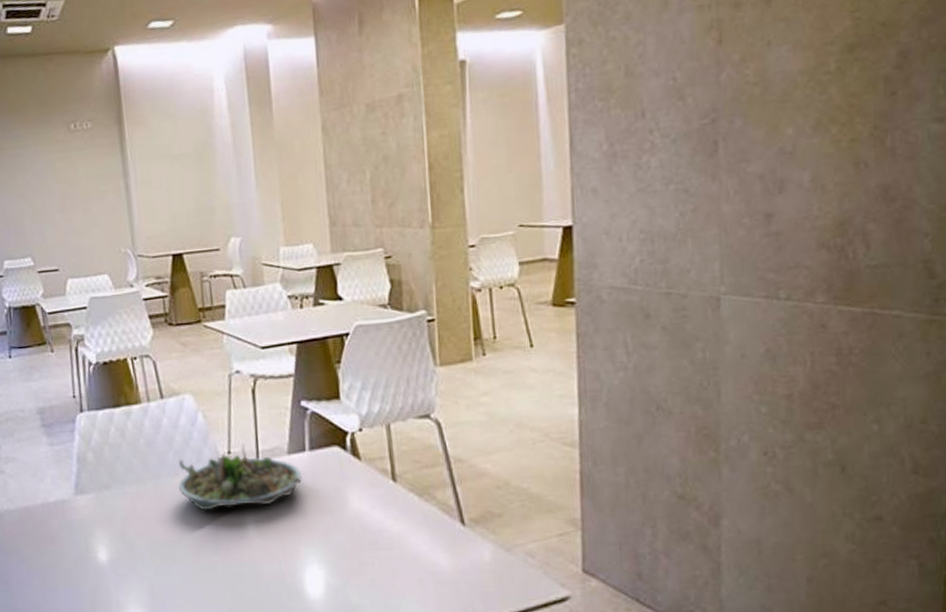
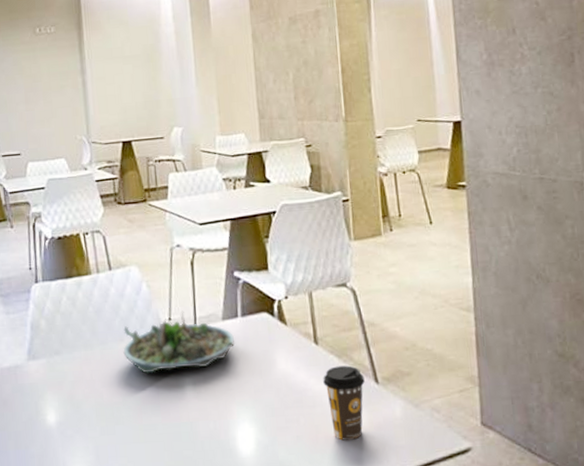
coffee cup: none [401,505,449,585] -> present [323,365,365,441]

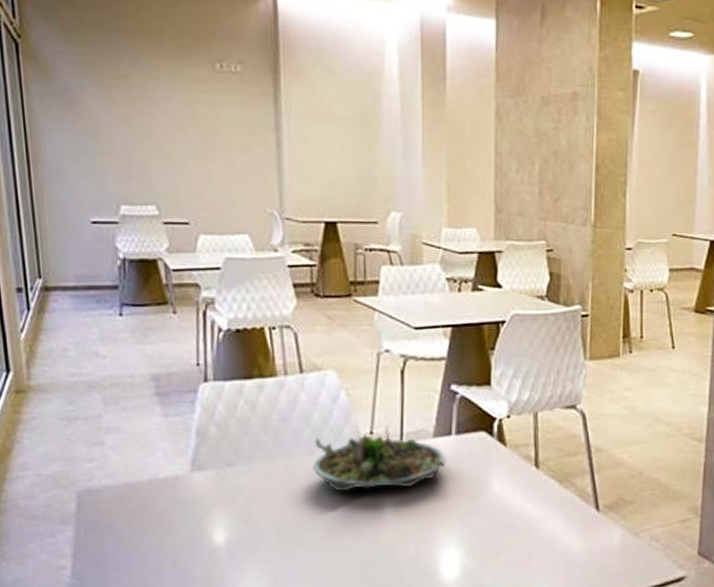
coffee cup: present [323,365,365,441] -> none [541,491,585,567]

